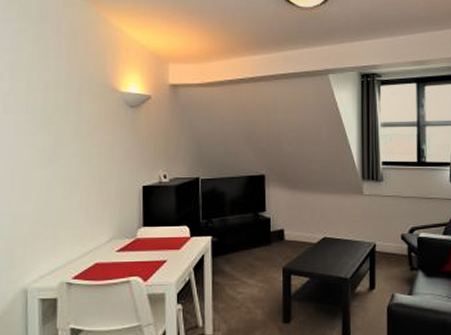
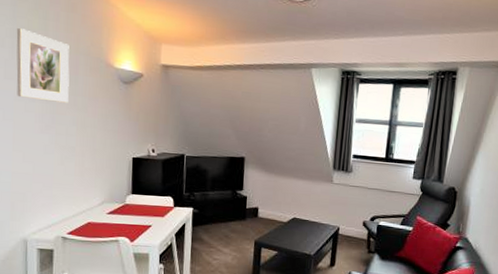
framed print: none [16,60,73,133] -> present [16,28,70,103]

